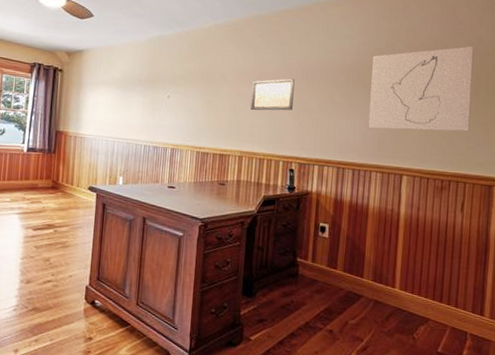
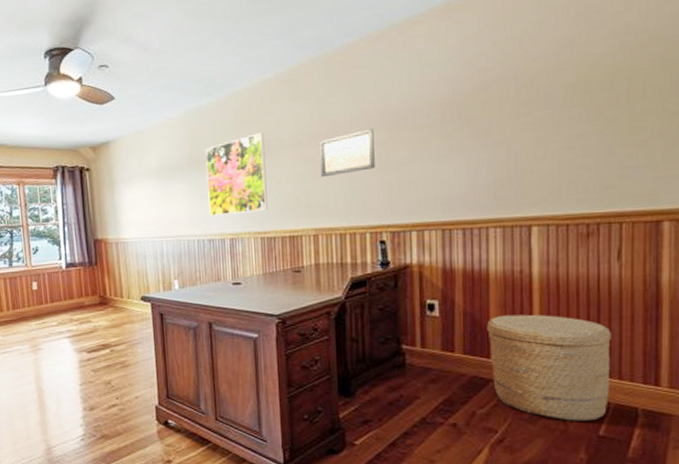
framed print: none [157,66,210,130] -> present [205,133,268,216]
basket: none [363,243,453,339] -> present [487,314,611,421]
wall art: present [368,46,474,132] -> none [475,40,622,174]

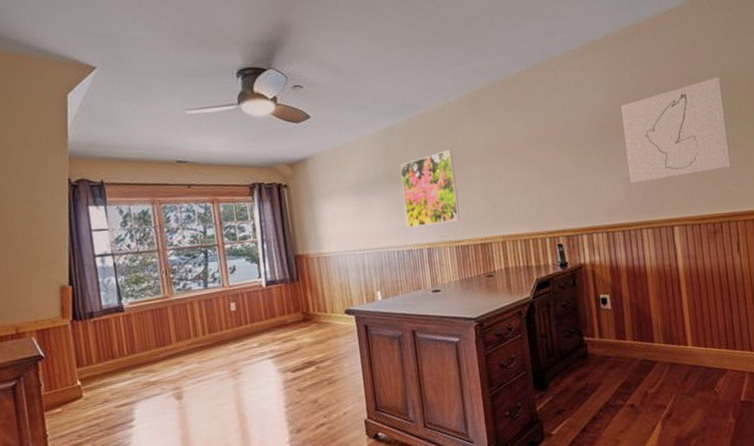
wall art: present [318,129,375,178] -> none [500,146,549,190]
wall art: none [475,40,622,174] -> present [620,76,731,184]
basket: present [487,314,611,421] -> none [649,301,745,391]

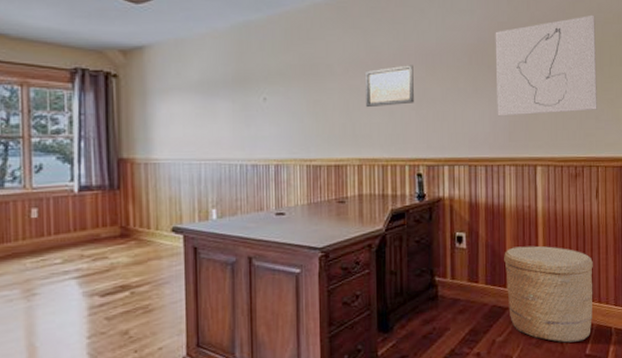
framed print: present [400,150,460,228] -> none [252,57,314,139]
wall art: none [500,146,549,190] -> present [364,65,414,108]
basket: none [649,301,745,391] -> present [504,246,593,343]

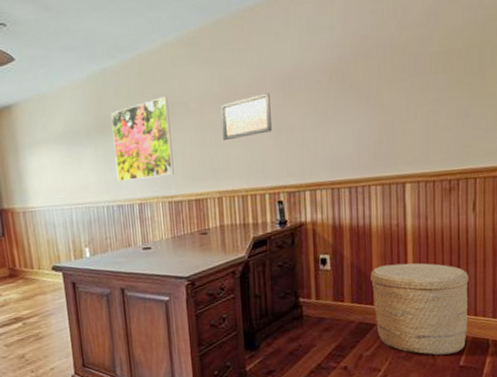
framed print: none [252,57,314,139] -> present [111,96,174,181]
wall art: present [495,14,597,117] -> none [357,12,476,136]

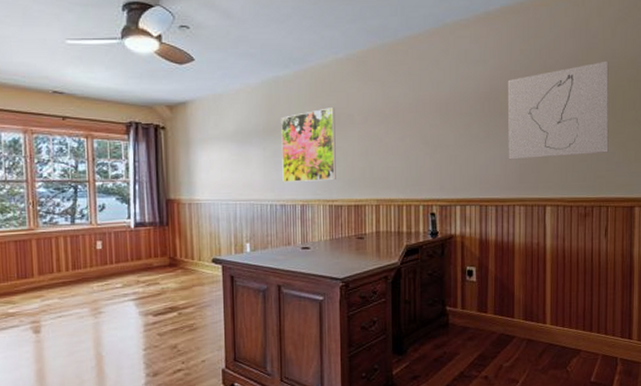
wall art: present [220,93,272,141] -> none [382,113,428,153]
wall art: none [357,12,476,136] -> present [507,61,609,160]
basket: present [370,263,469,356] -> none [512,280,600,370]

